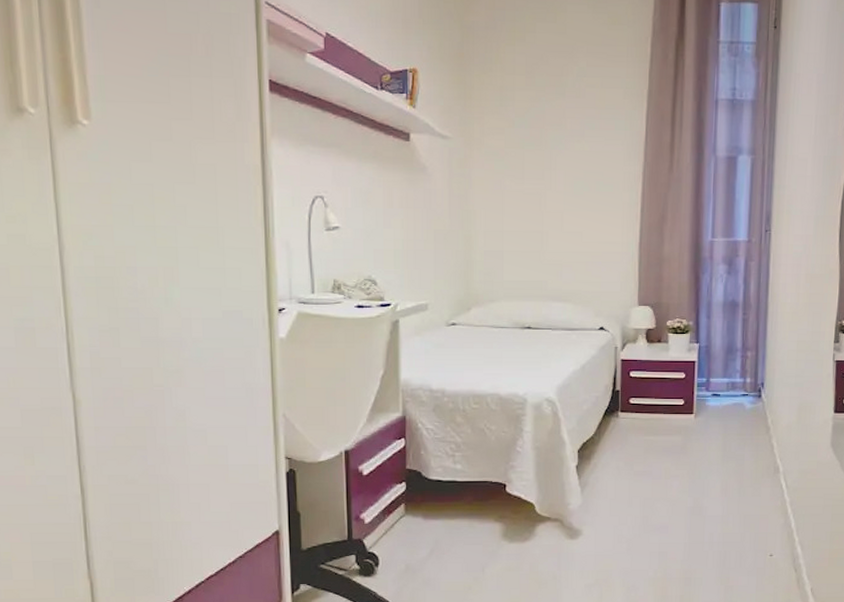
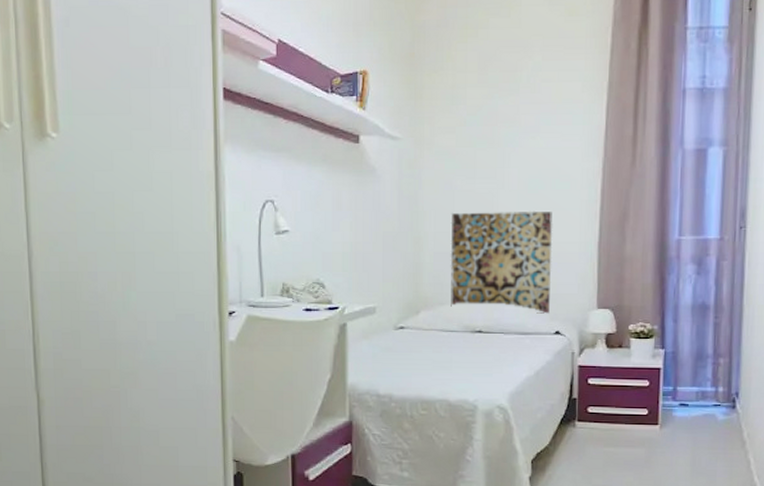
wall art: none [500,211,597,310] -> present [450,210,553,314]

